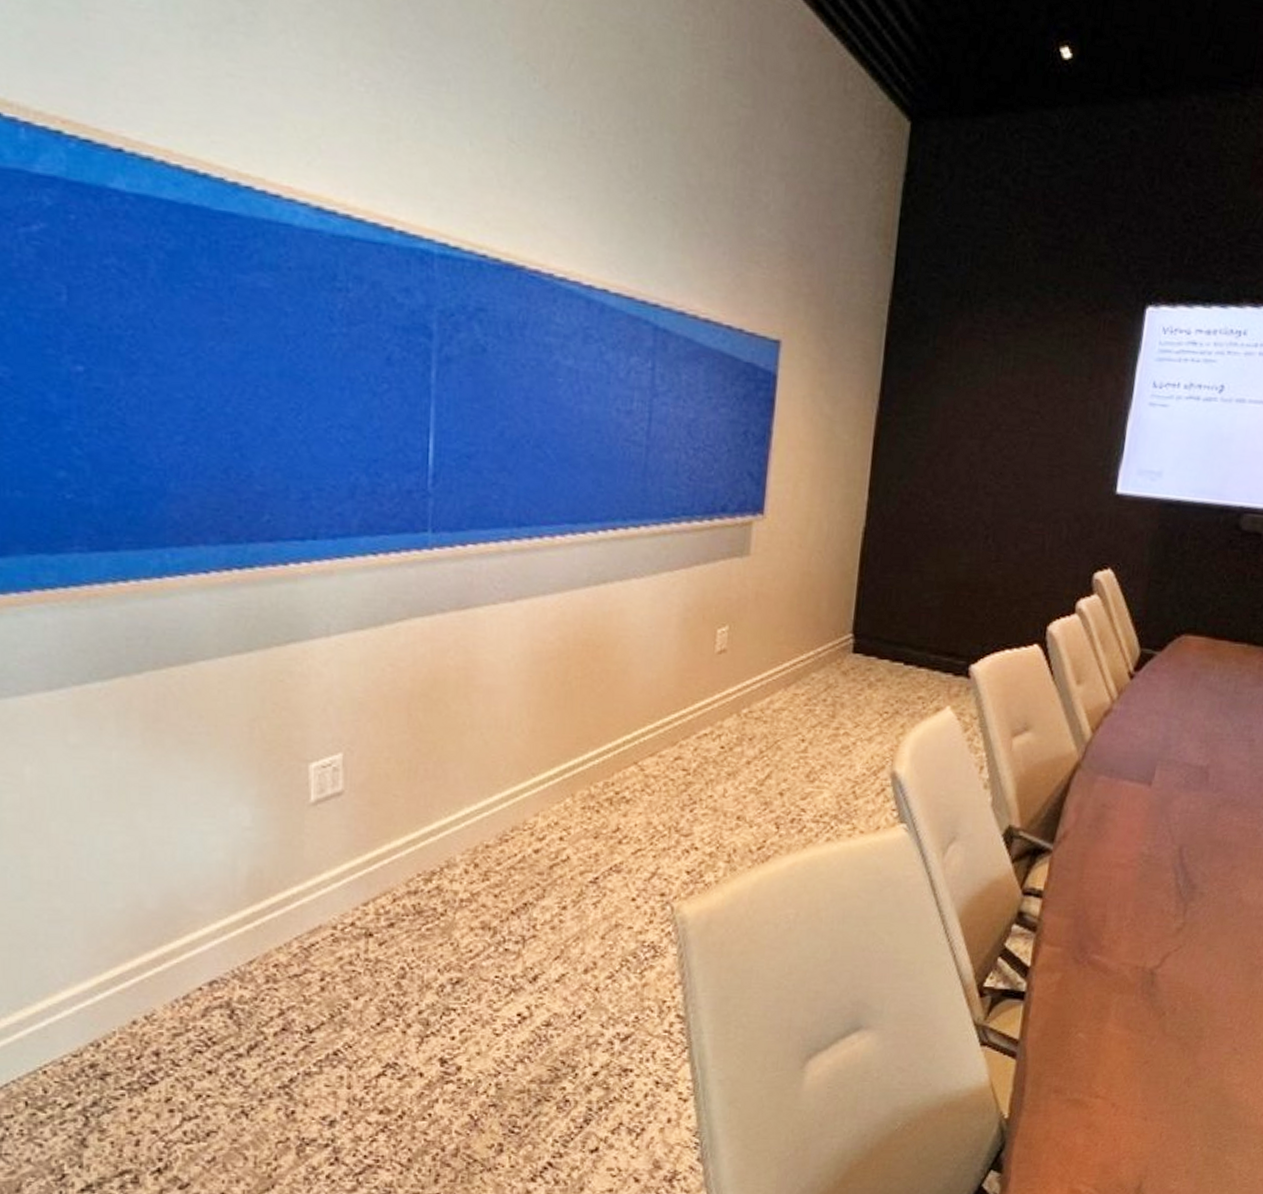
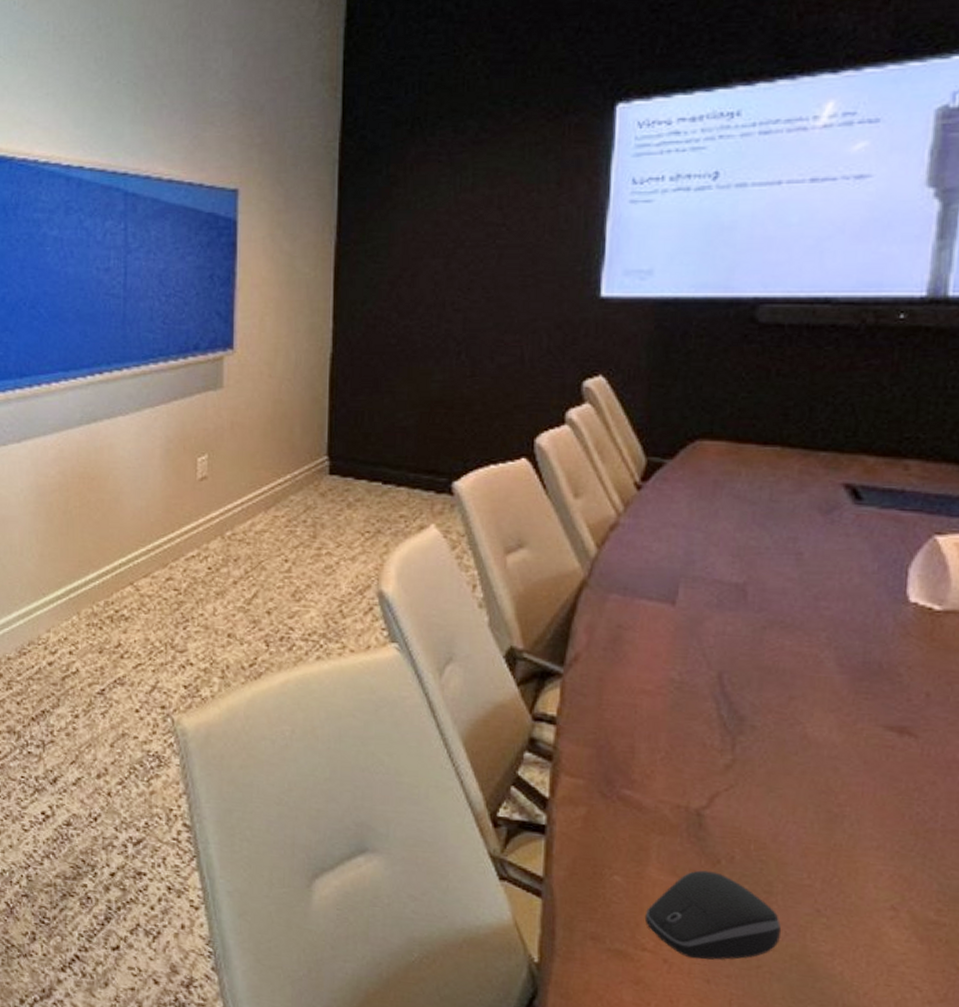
computer mouse: none [1100,1022,1206,1101] -> present [644,870,781,960]

